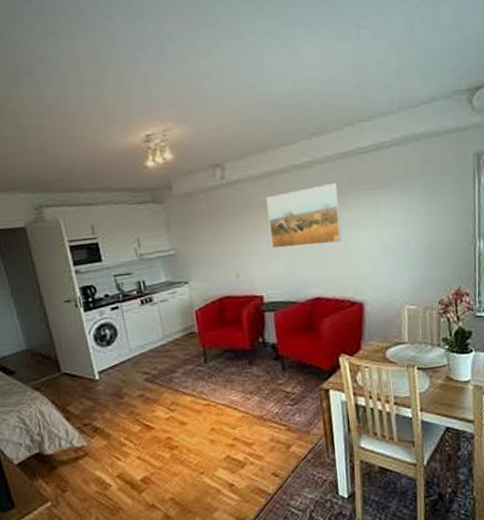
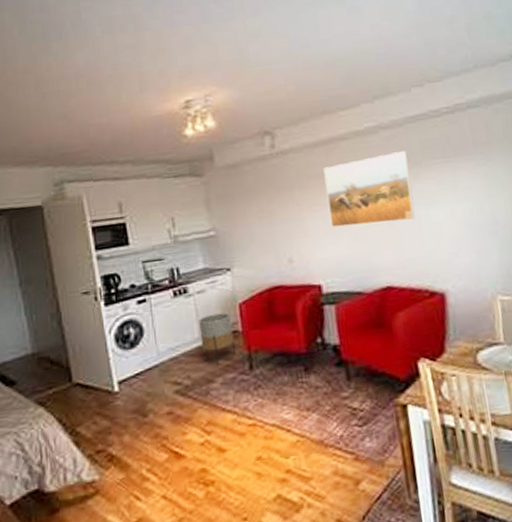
planter: none [162,317,193,360] -> present [199,312,236,366]

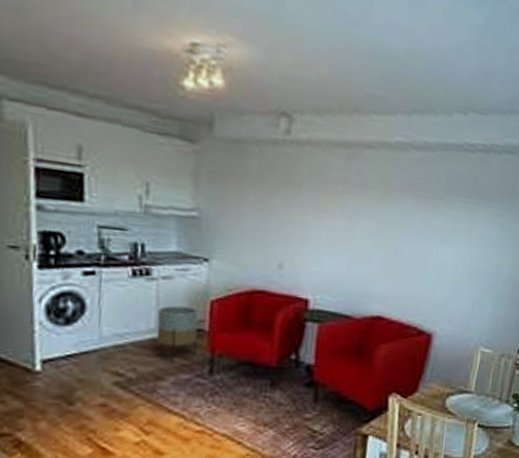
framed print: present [323,150,415,228] -> none [334,173,431,253]

